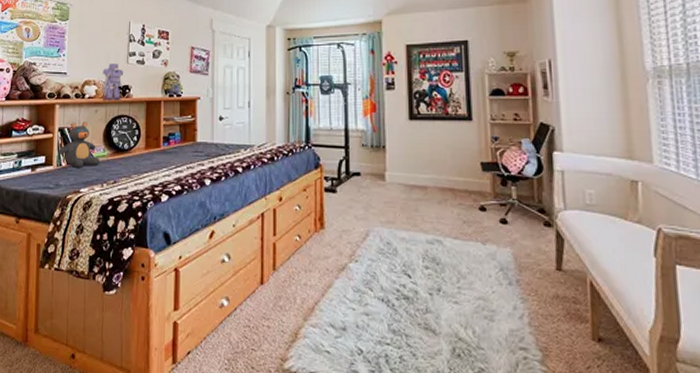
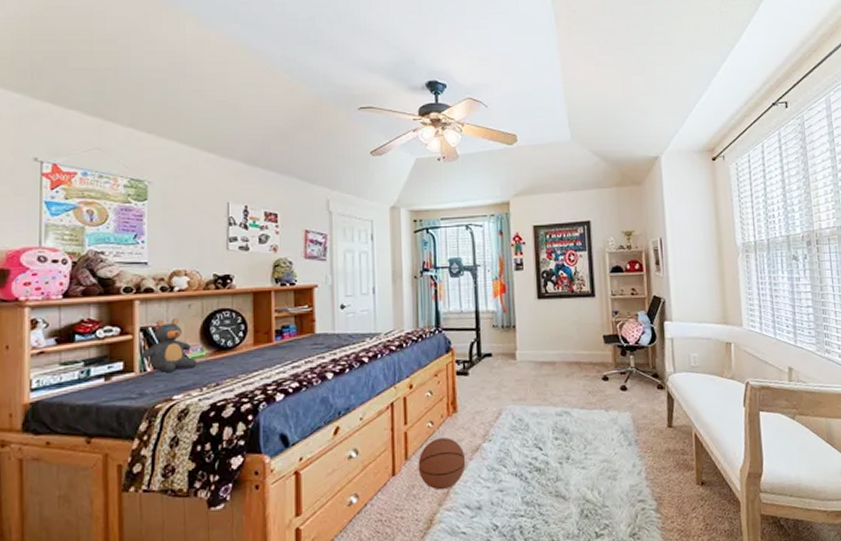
toy robot: present [102,64,125,101] -> none [196,250,225,294]
basketball: none [285,253,332,305] -> present [418,437,466,490]

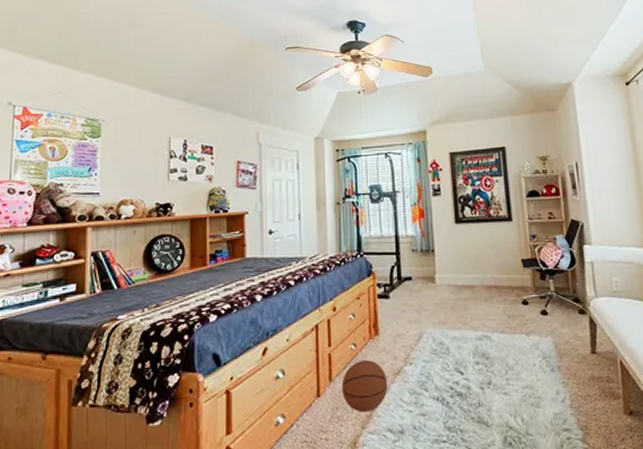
stuffed animal: present [142,318,198,373] -> none [92,244,140,295]

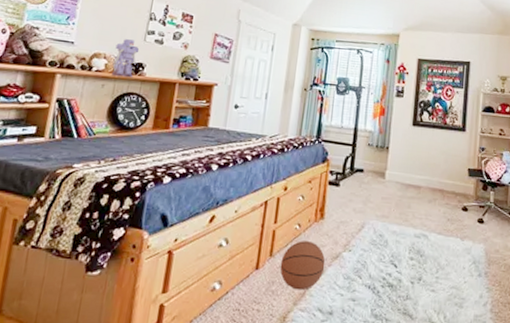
toy robot: none [140,181,166,221] -> present [112,39,140,78]

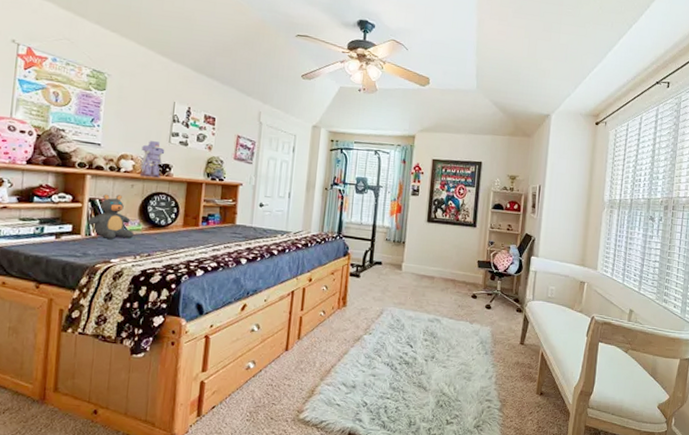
stuffed animal: none [53,94,101,143] -> present [88,194,135,240]
basketball: present [280,241,326,291] -> none [307,325,348,368]

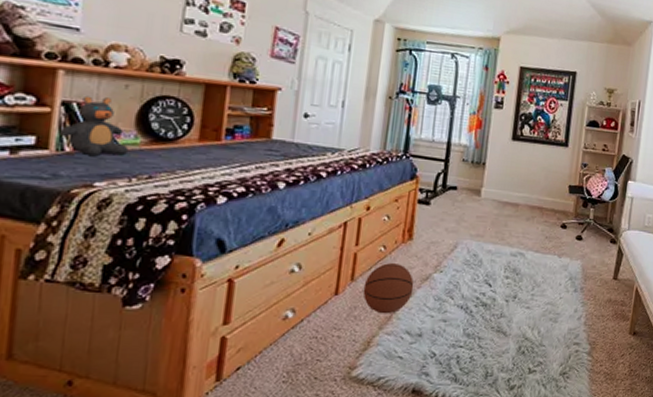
toy robot: present [140,141,165,179] -> none [138,28,175,78]
basketball: none [307,325,348,368] -> present [362,263,414,314]

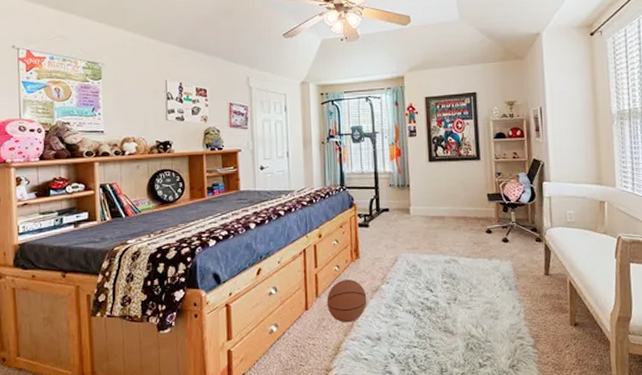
stuffed animal: present [60,95,129,157] -> none [102,177,146,222]

